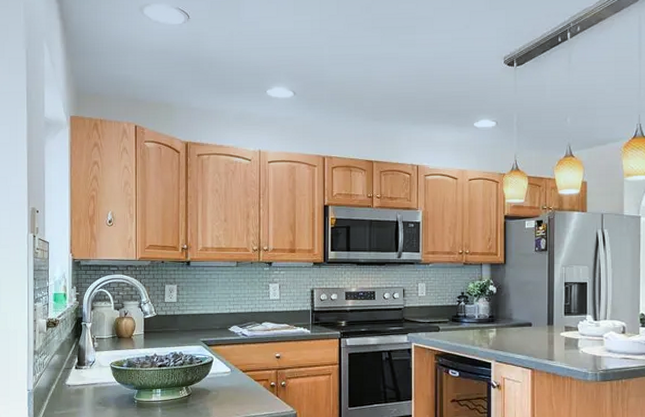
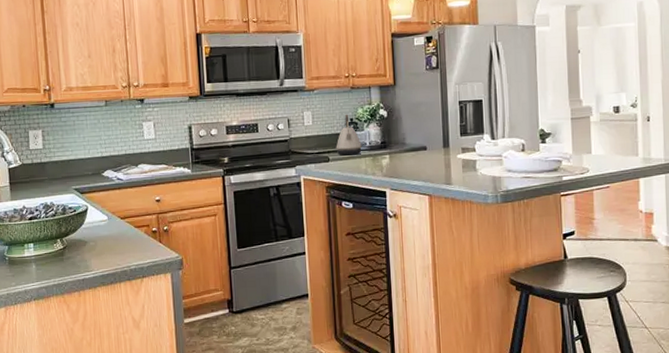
kettle: none [446,288,471,327] -> present [336,114,362,156]

